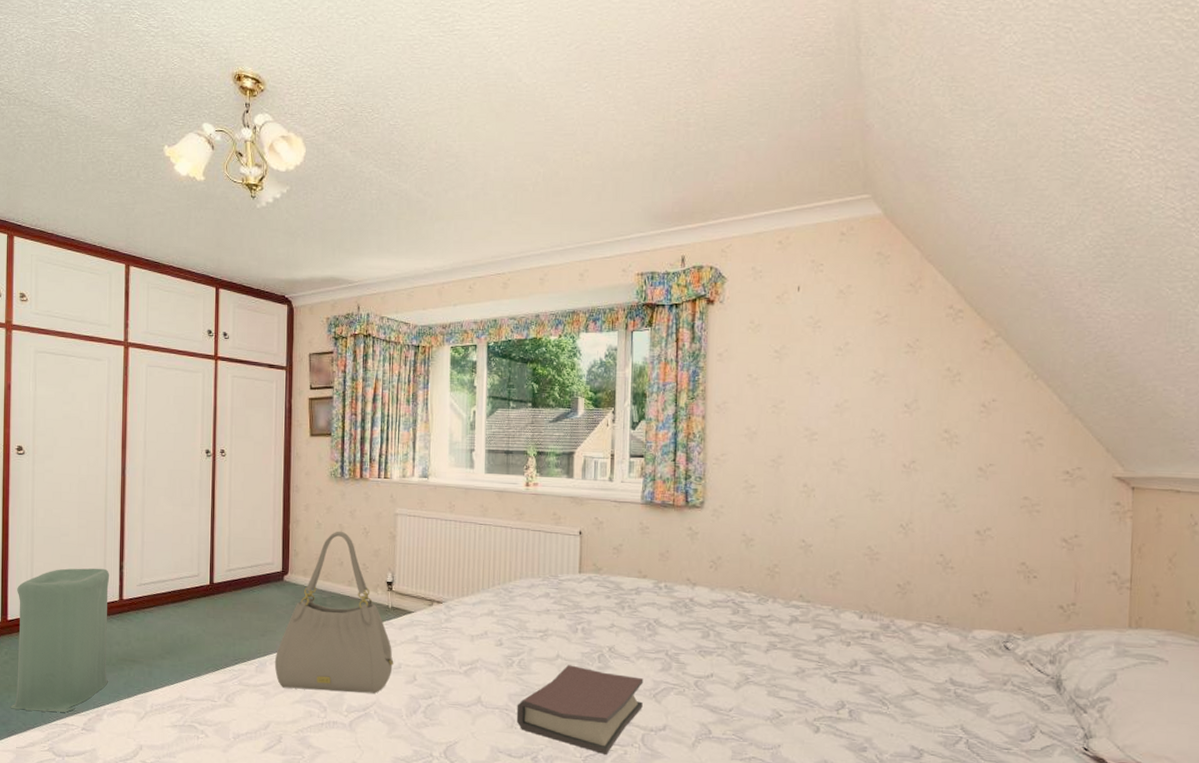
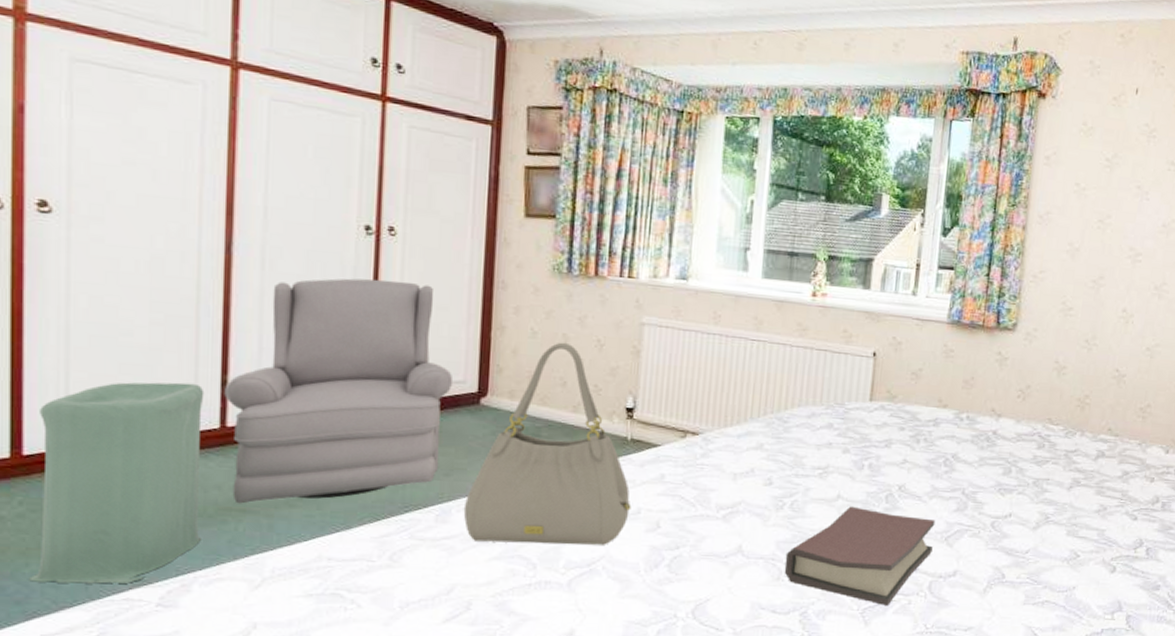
chair: none [122,488,265,656] -> present [224,278,454,504]

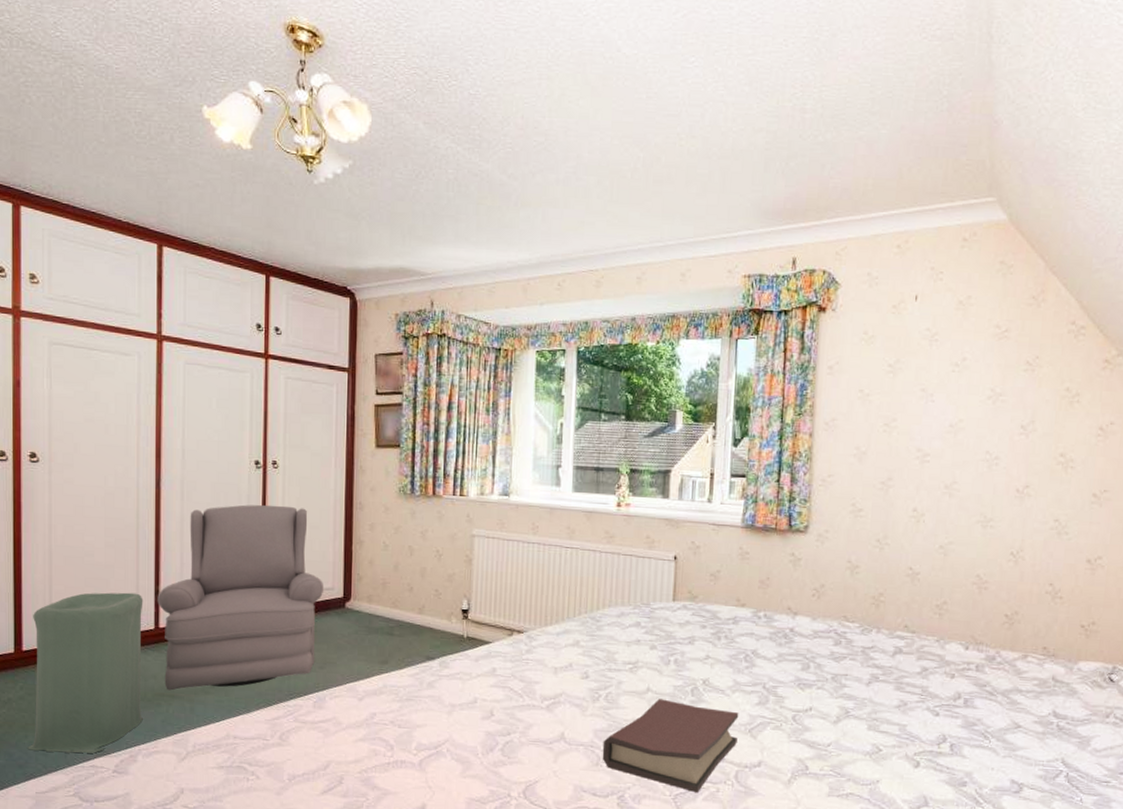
handbag: present [463,342,632,545] -> none [335,553,469,730]

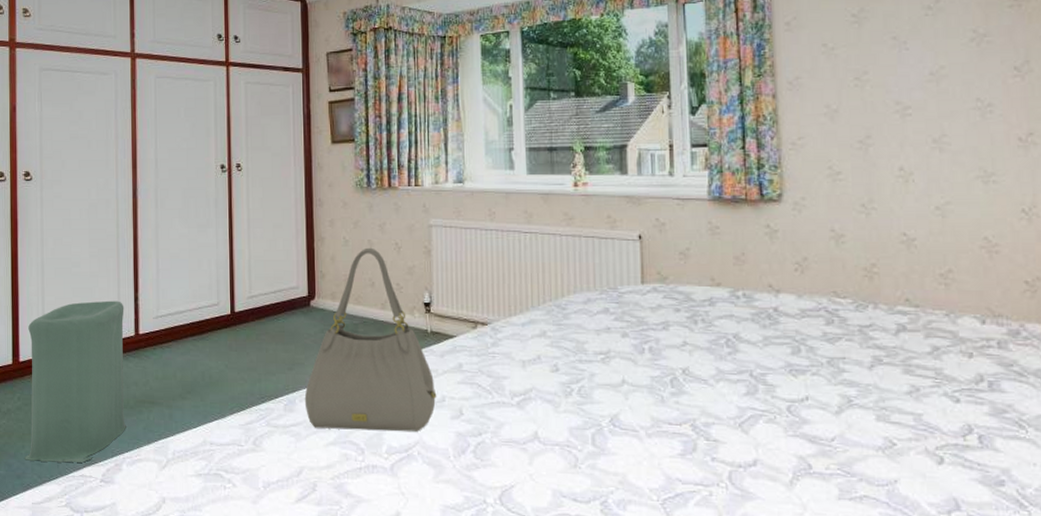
chair: present [157,504,324,691] -> none [137,207,290,397]
handbag: none [335,553,469,730] -> present [304,247,437,432]
hardback book: present [602,699,739,792] -> none [579,391,727,496]

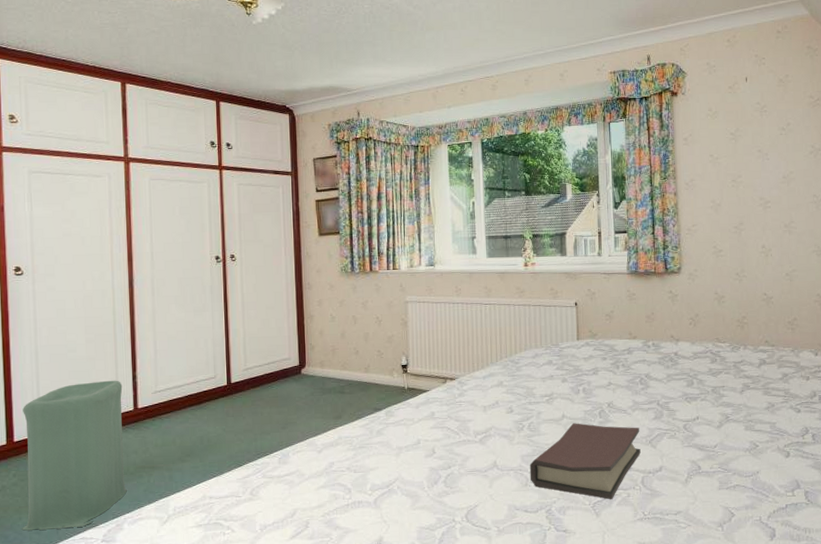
handbag: present [304,247,437,432] -> none [297,322,413,475]
hardback book: none [579,391,727,496] -> present [529,423,641,499]

